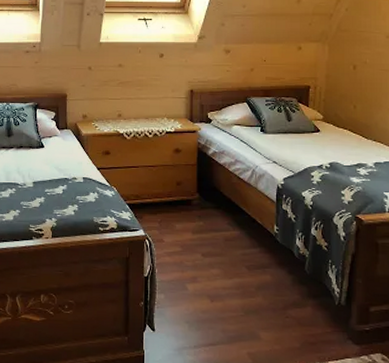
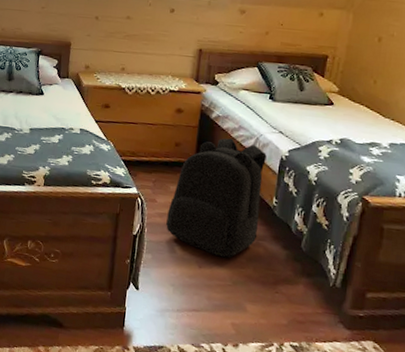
backpack: none [175,172,264,289] -> present [166,138,267,258]

